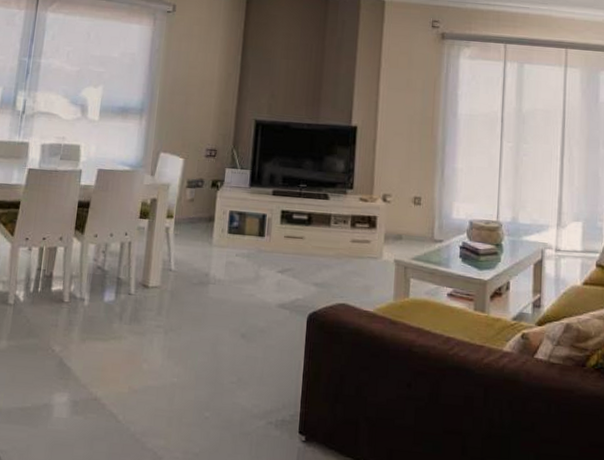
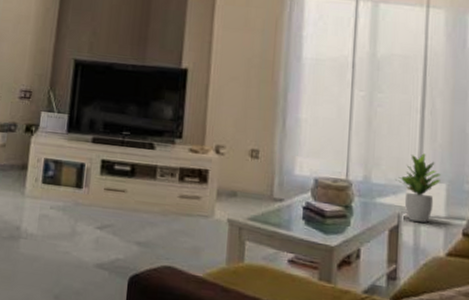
potted plant: none [539,196,577,256] -> present [395,153,440,223]

